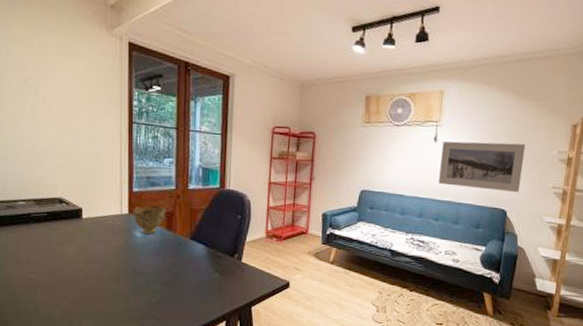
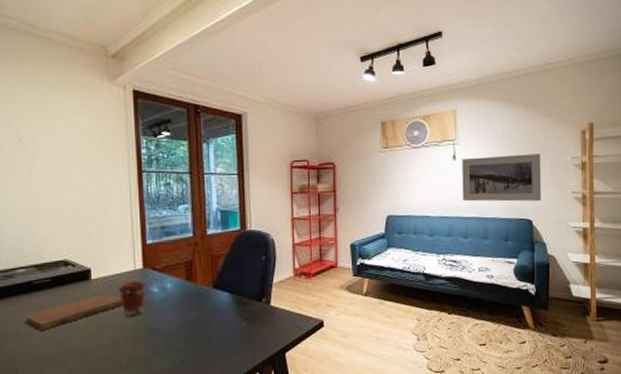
notebook: none [23,232,110,260] -> present [24,293,124,332]
coffee cup: none [105,224,131,256] -> present [118,281,147,317]
decorative bowl: present [132,205,167,235] -> none [147,256,185,289]

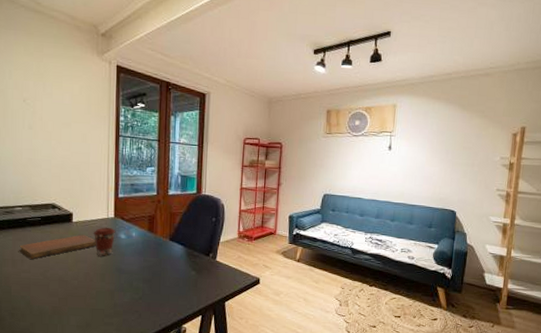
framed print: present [462,154,542,202] -> none [393,149,472,195]

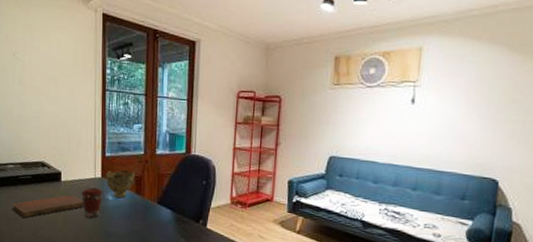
decorative bowl: none [118,209,149,237] -> present [105,169,136,199]

